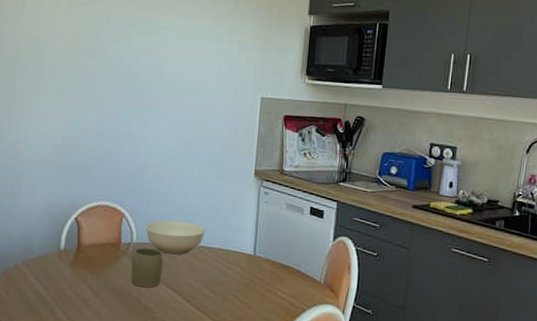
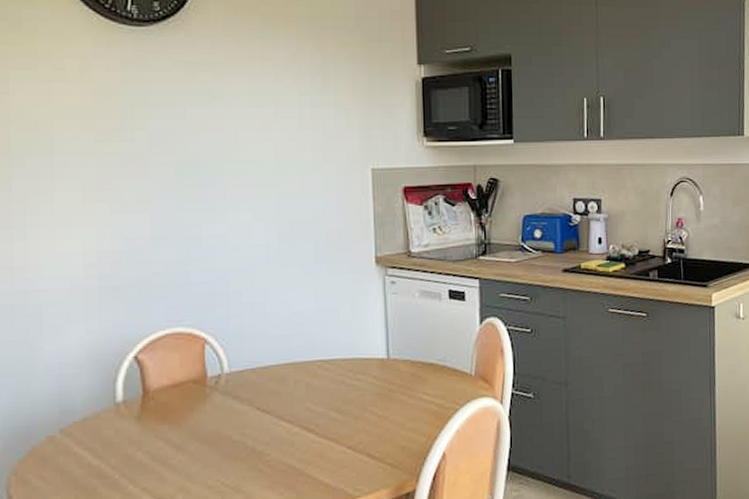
mug: present [131,247,164,288] -> none [225,375,271,427]
bowl: present [146,220,206,255] -> none [240,334,322,379]

